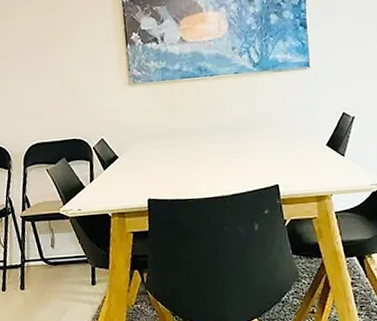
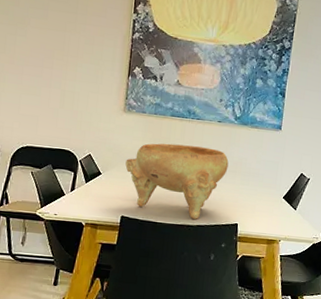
decorative bowl: none [141,105,256,188] -> present [125,143,229,219]

